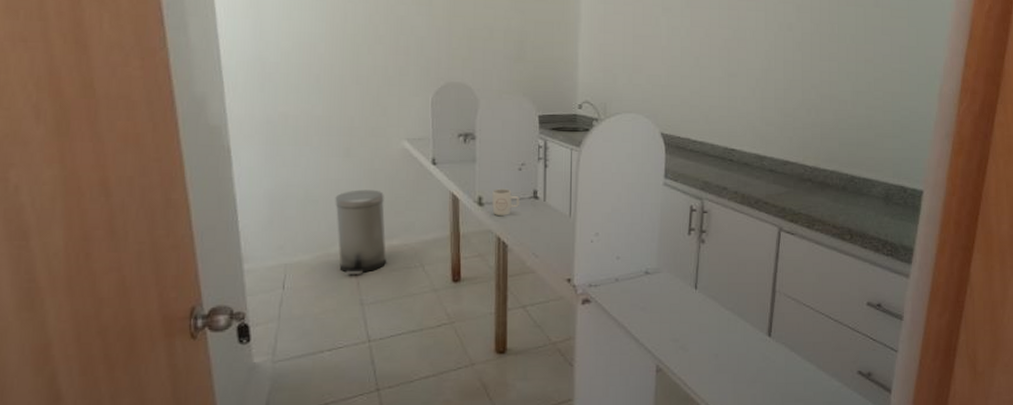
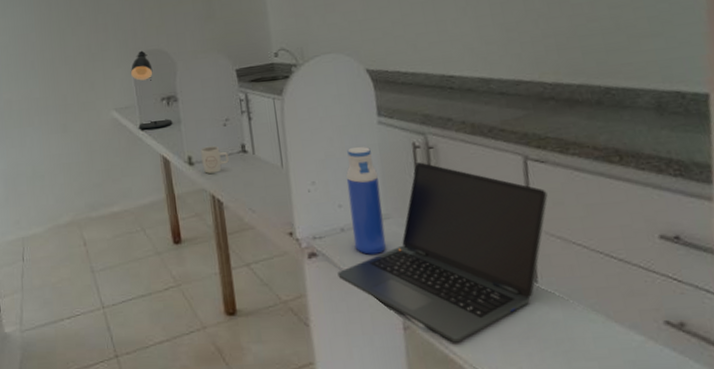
pedal bin: present [335,189,386,274] -> none [58,160,110,243]
desk lamp: none [428,81,467,166] -> present [130,50,173,131]
laptop: none [606,224,791,385] -> present [337,162,548,343]
water bottle: none [625,204,655,304] -> present [346,146,387,255]

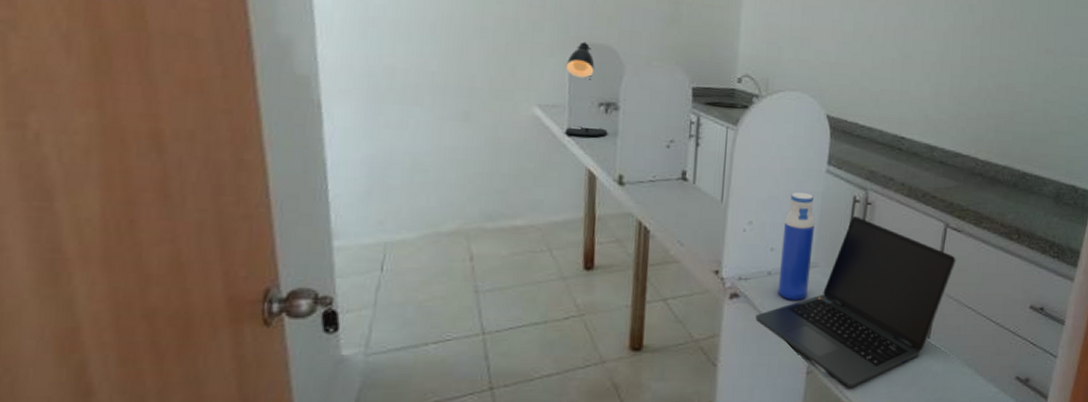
mug: present [201,145,229,174] -> none [634,167,666,198]

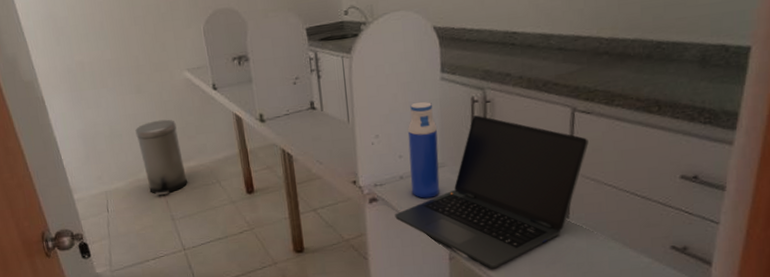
pedal bin: none [448,160,508,257] -> present [135,119,187,195]
desk lamp: present [565,41,608,138] -> none [201,9,244,90]

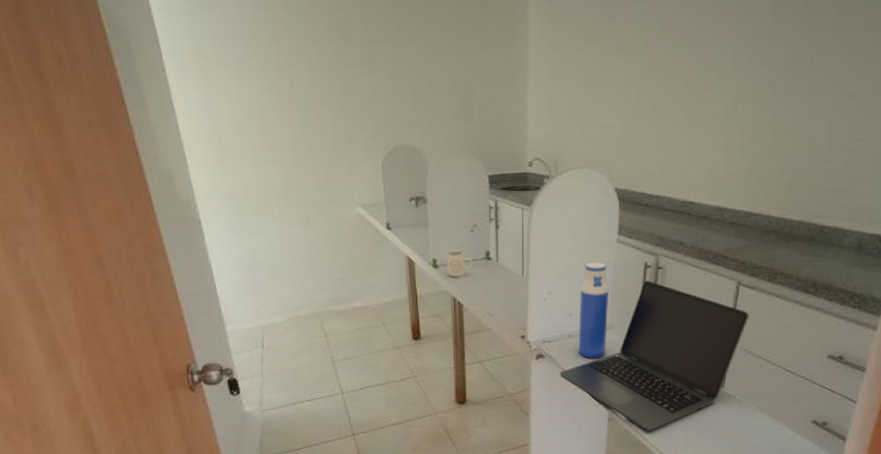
pedal bin: present [135,119,187,195] -> none [299,255,351,334]
mug: none [272,103,298,130] -> present [446,250,473,277]

